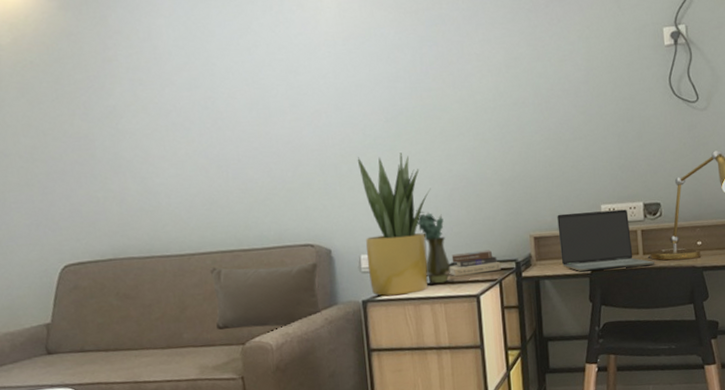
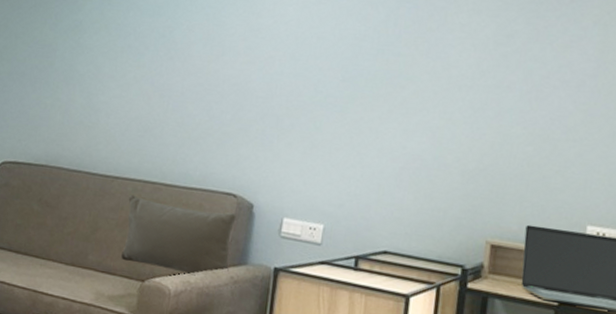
planter: present [357,152,431,296] -> none [286,113,378,275]
vase: present [416,210,451,284] -> none [352,182,385,272]
books: present [448,249,501,277] -> none [377,241,443,273]

